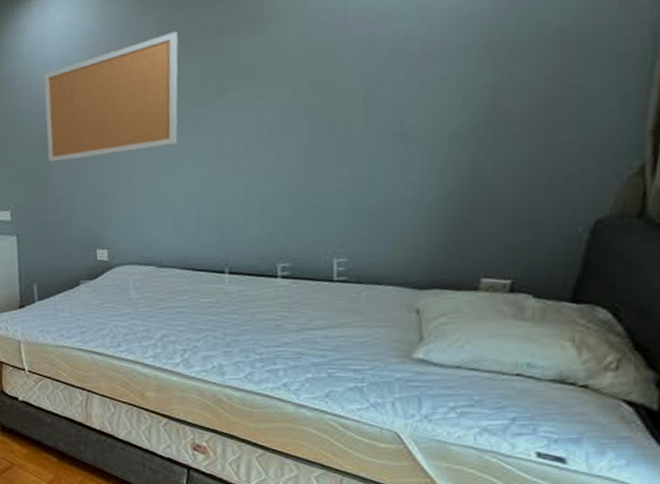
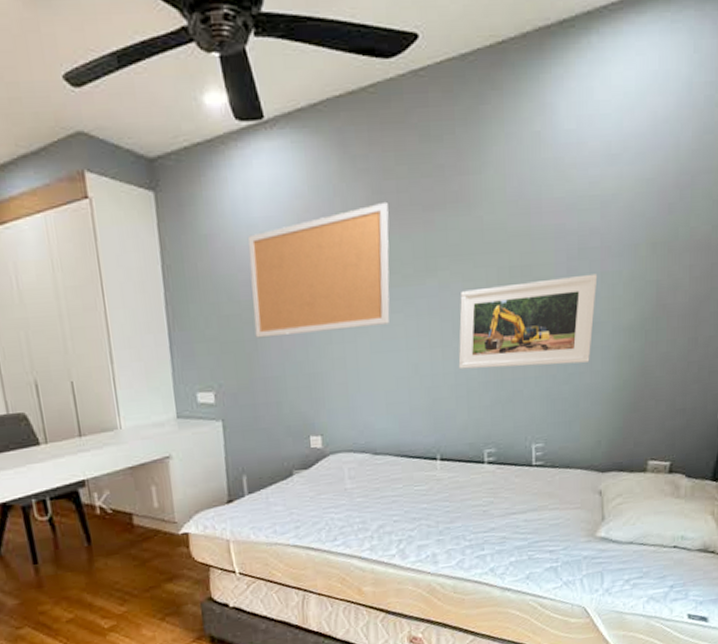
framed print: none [250,81,415,185] -> present [458,273,598,370]

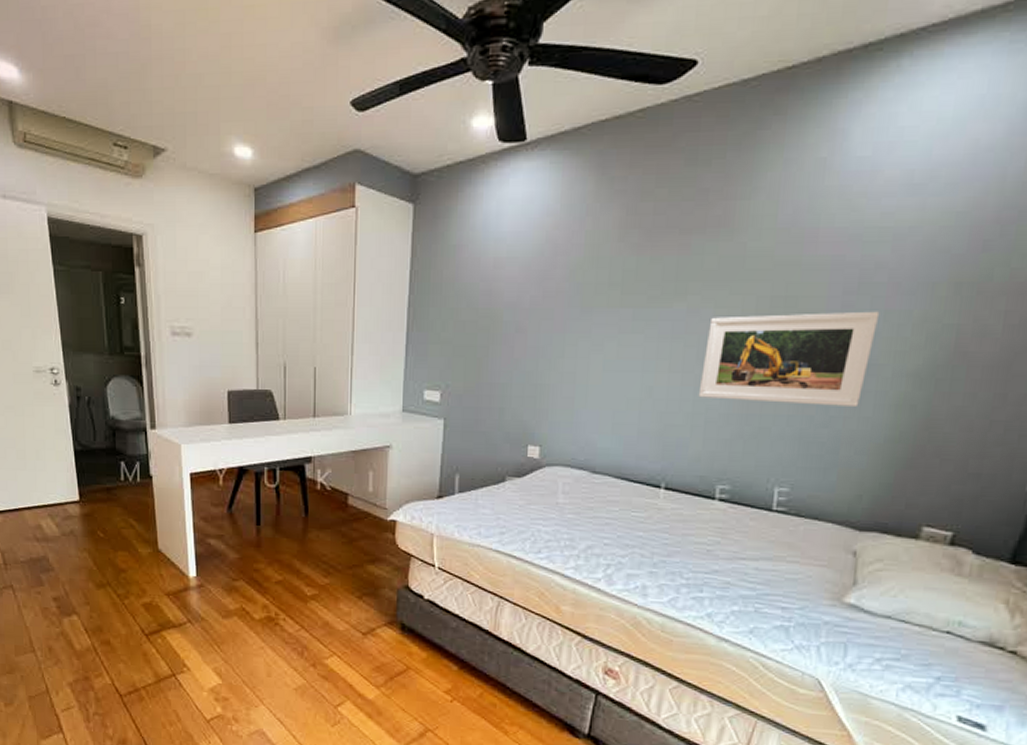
bulletin board: present [247,201,390,338] -> none [488,223,642,346]

